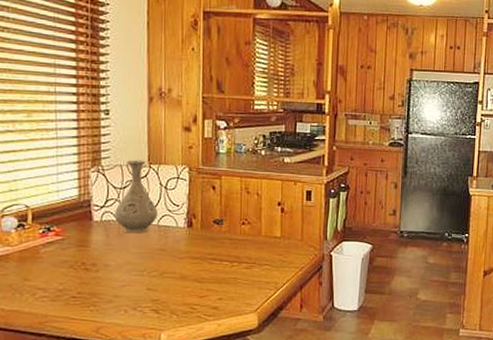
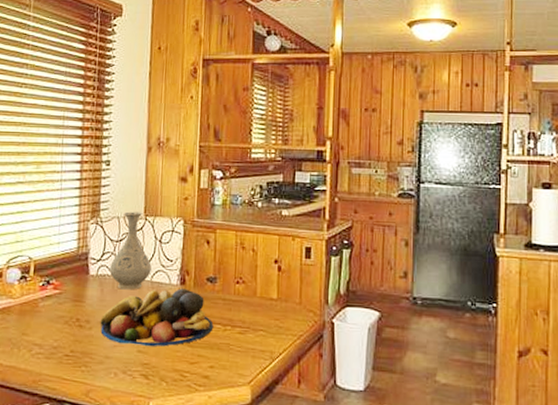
fruit bowl: none [107,231,221,285] -> present [100,288,214,347]

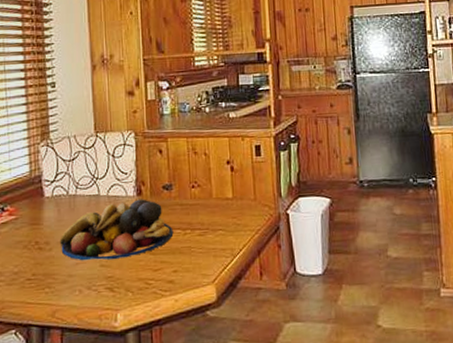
vase: present [110,211,152,290] -> none [65,129,107,208]

